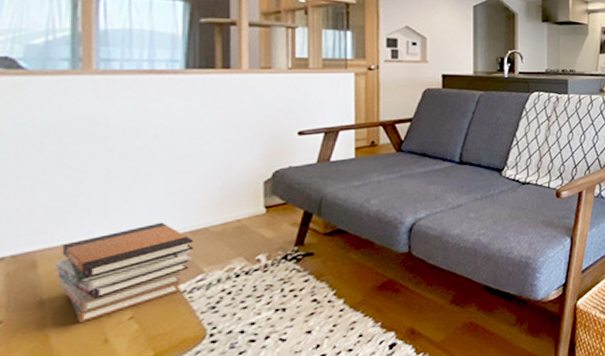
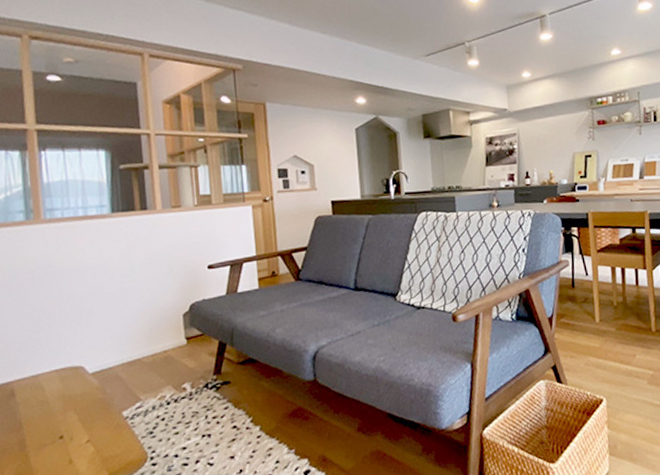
book stack: present [56,222,195,324] -> none [28,354,132,446]

